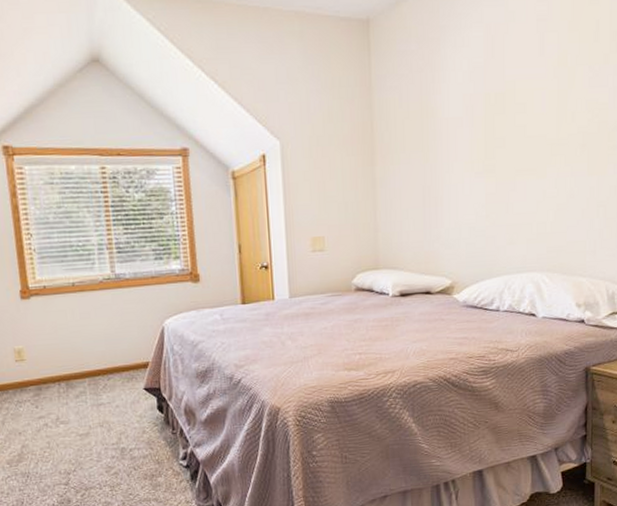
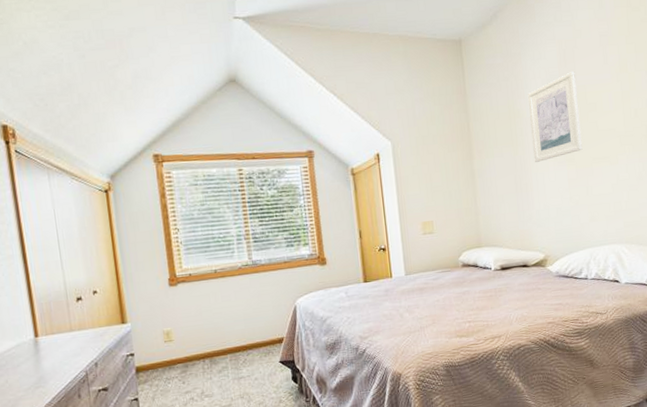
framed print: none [445,63,506,172] -> present [528,72,583,162]

